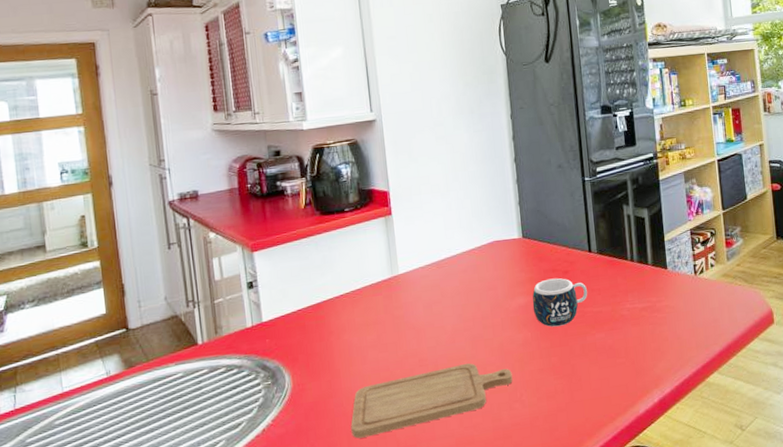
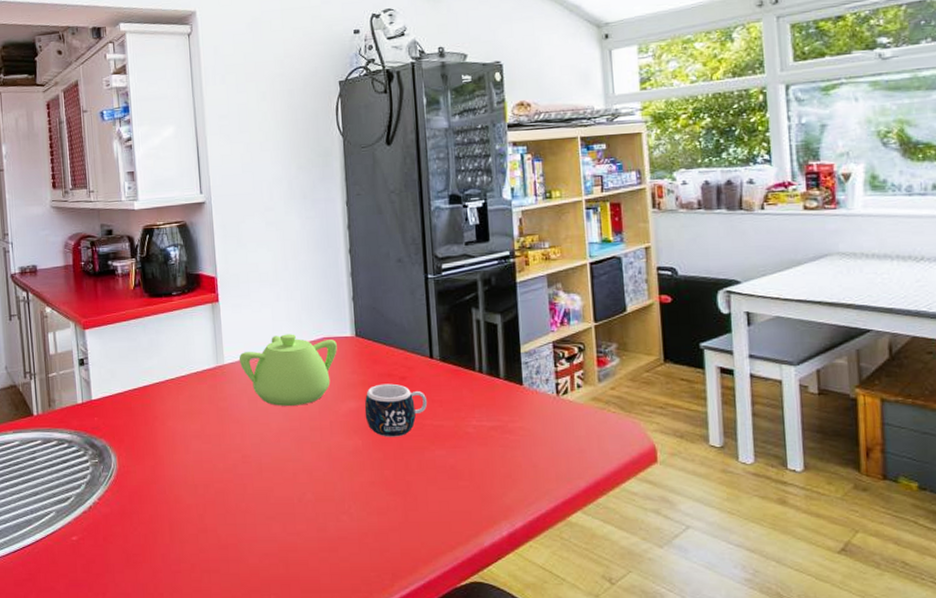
chopping board: present [351,363,513,439] -> none [172,466,341,529]
teapot: none [413,240,506,309] -> present [238,334,337,406]

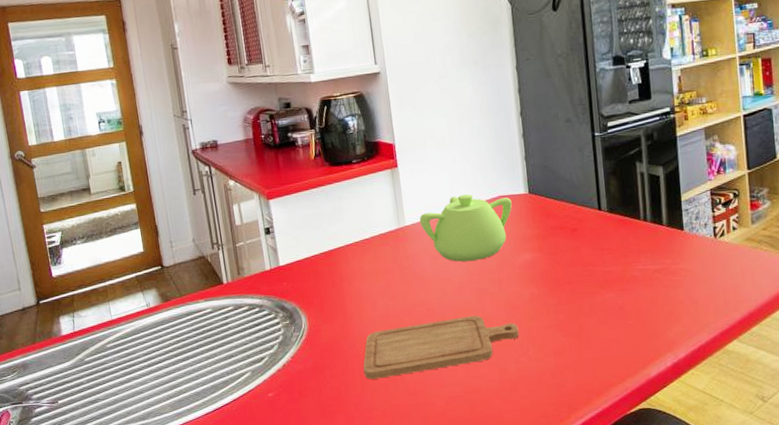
chopping board: none [172,466,341,529] -> present [363,316,519,380]
mug: present [364,383,428,437] -> none [539,235,597,285]

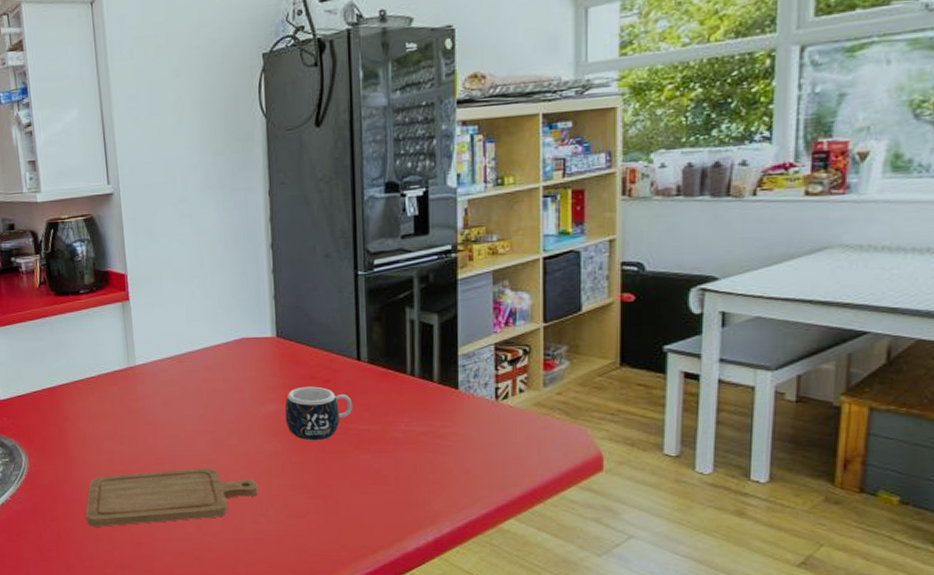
teapot: present [419,194,512,262] -> none [151,334,256,408]
mug: none [539,235,597,285] -> present [284,386,353,441]

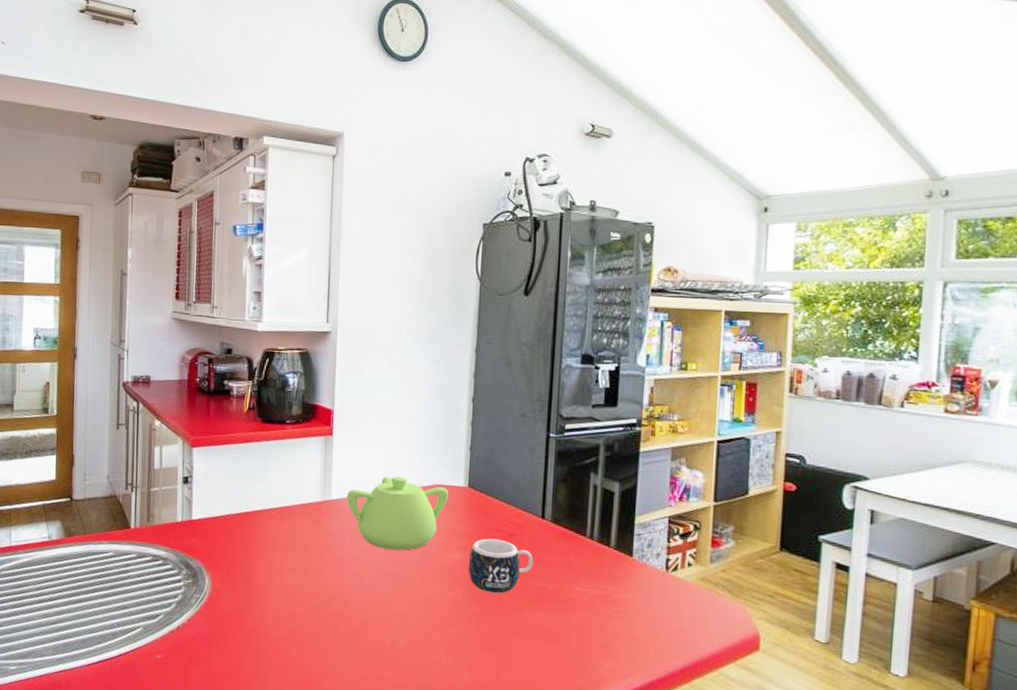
chopping board: present [85,468,258,527] -> none [260,607,435,662]
teapot: none [151,334,256,408] -> present [346,476,448,551]

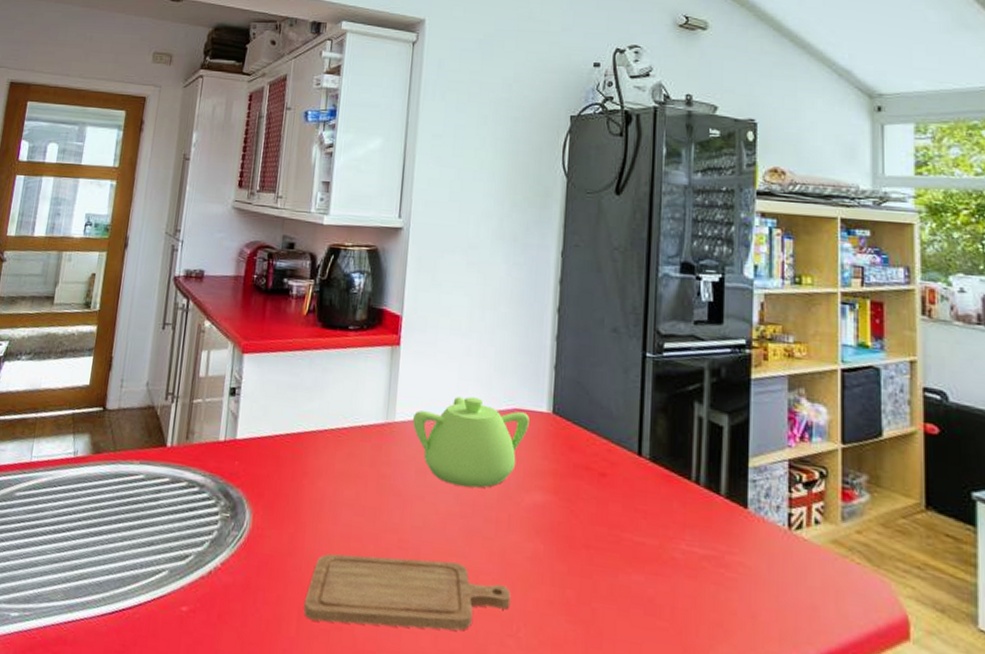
chopping board: none [260,607,435,662] -> present [303,553,511,631]
mug: present [468,538,534,594] -> none [551,477,629,549]

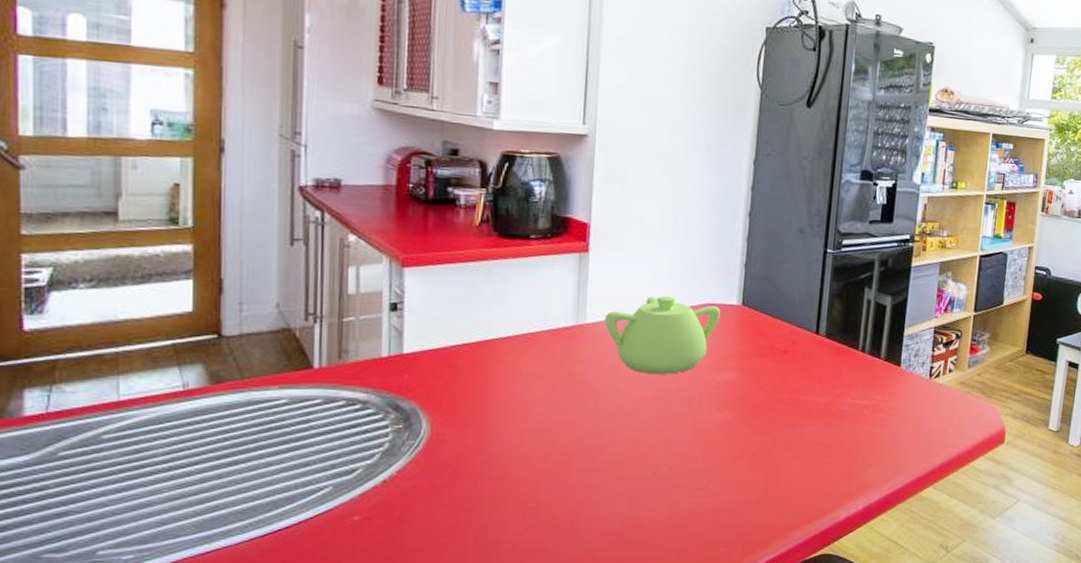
chopping board: present [303,553,511,631] -> none [495,438,702,506]

